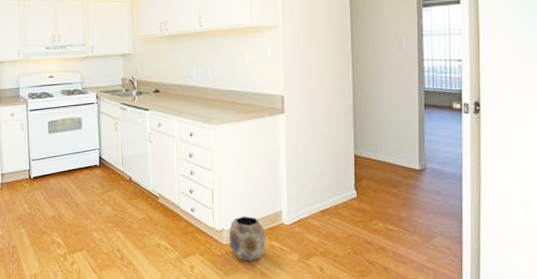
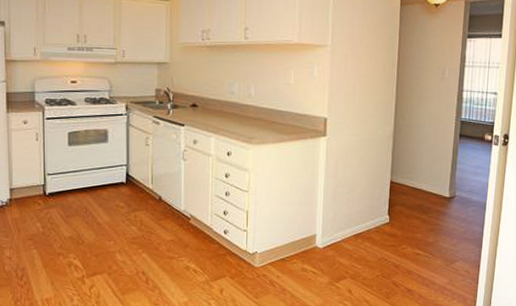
planter: present [228,216,266,262] -> none [261,239,299,285]

